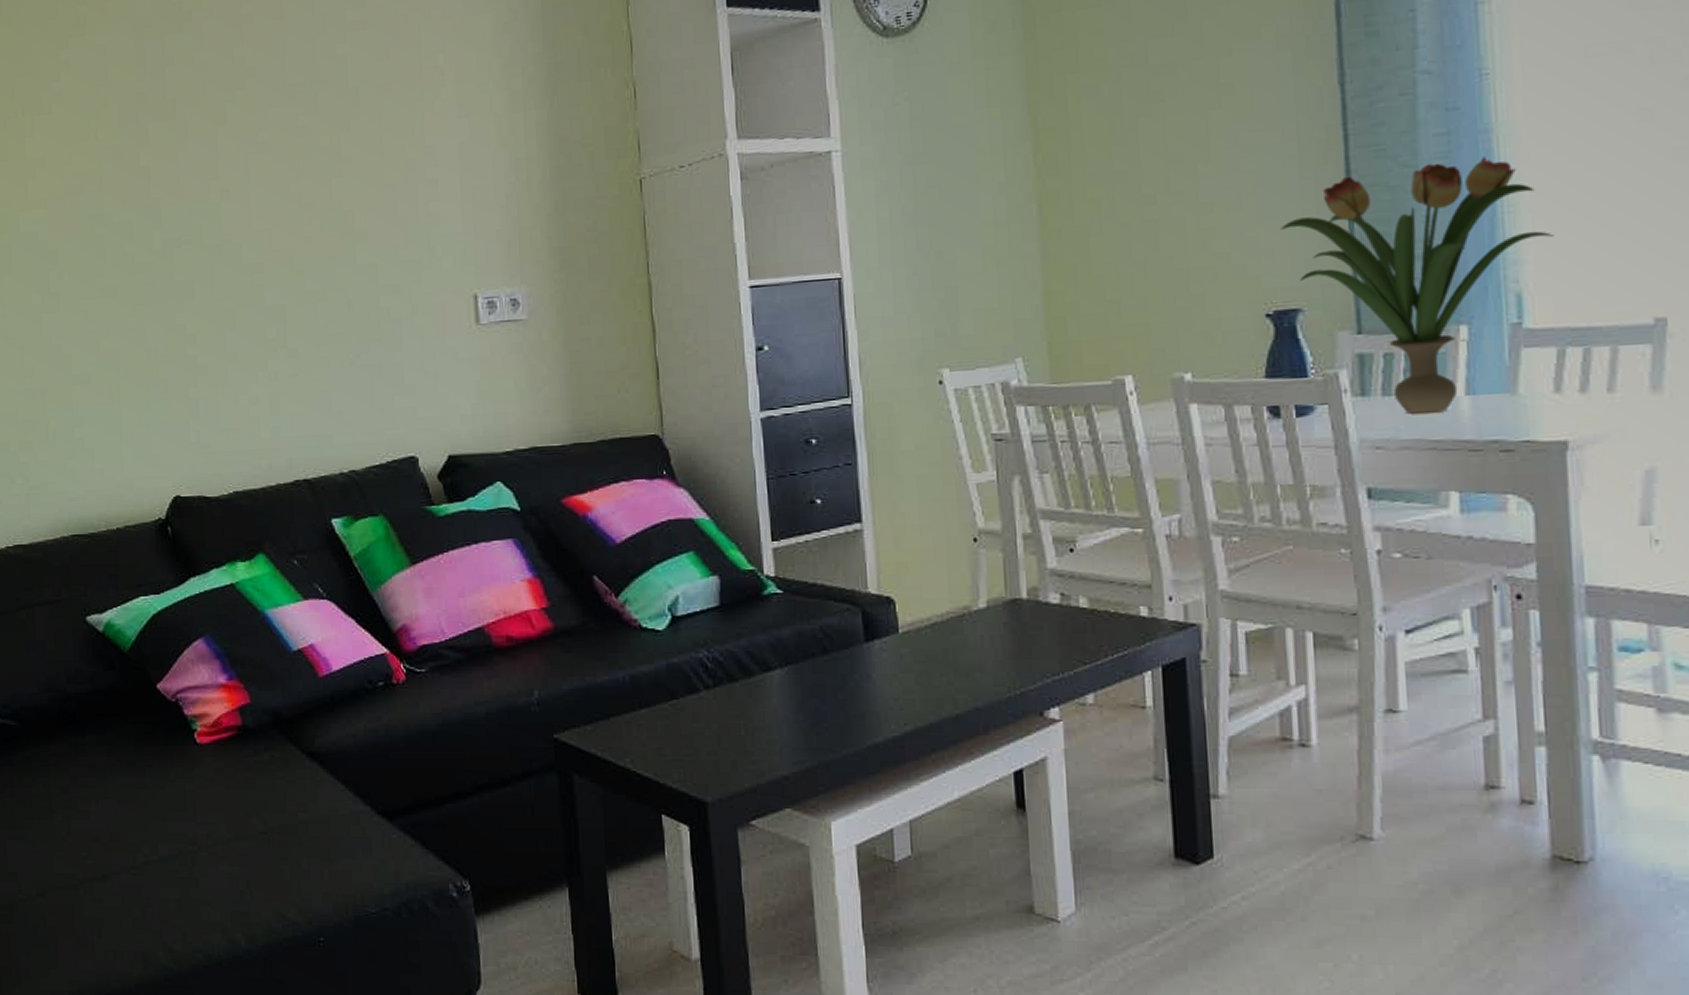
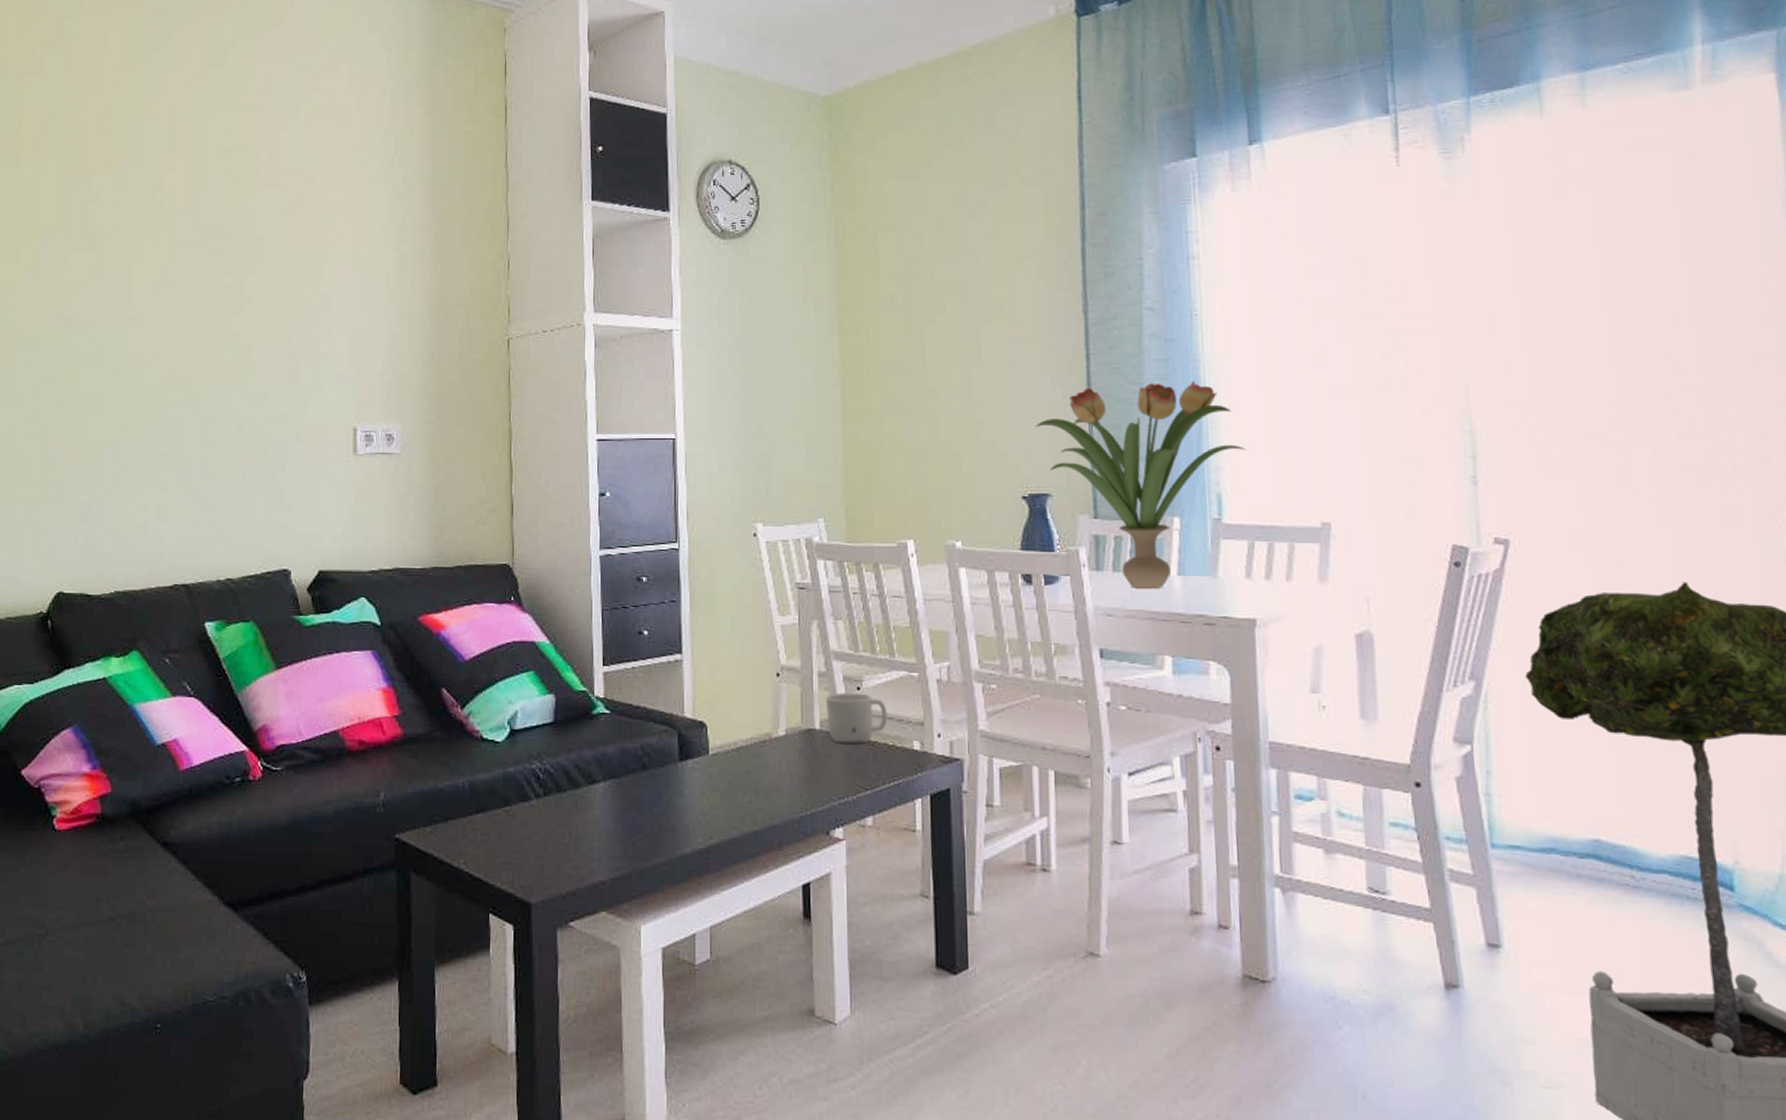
mug: none [1033,555,1108,615] -> present [826,692,888,745]

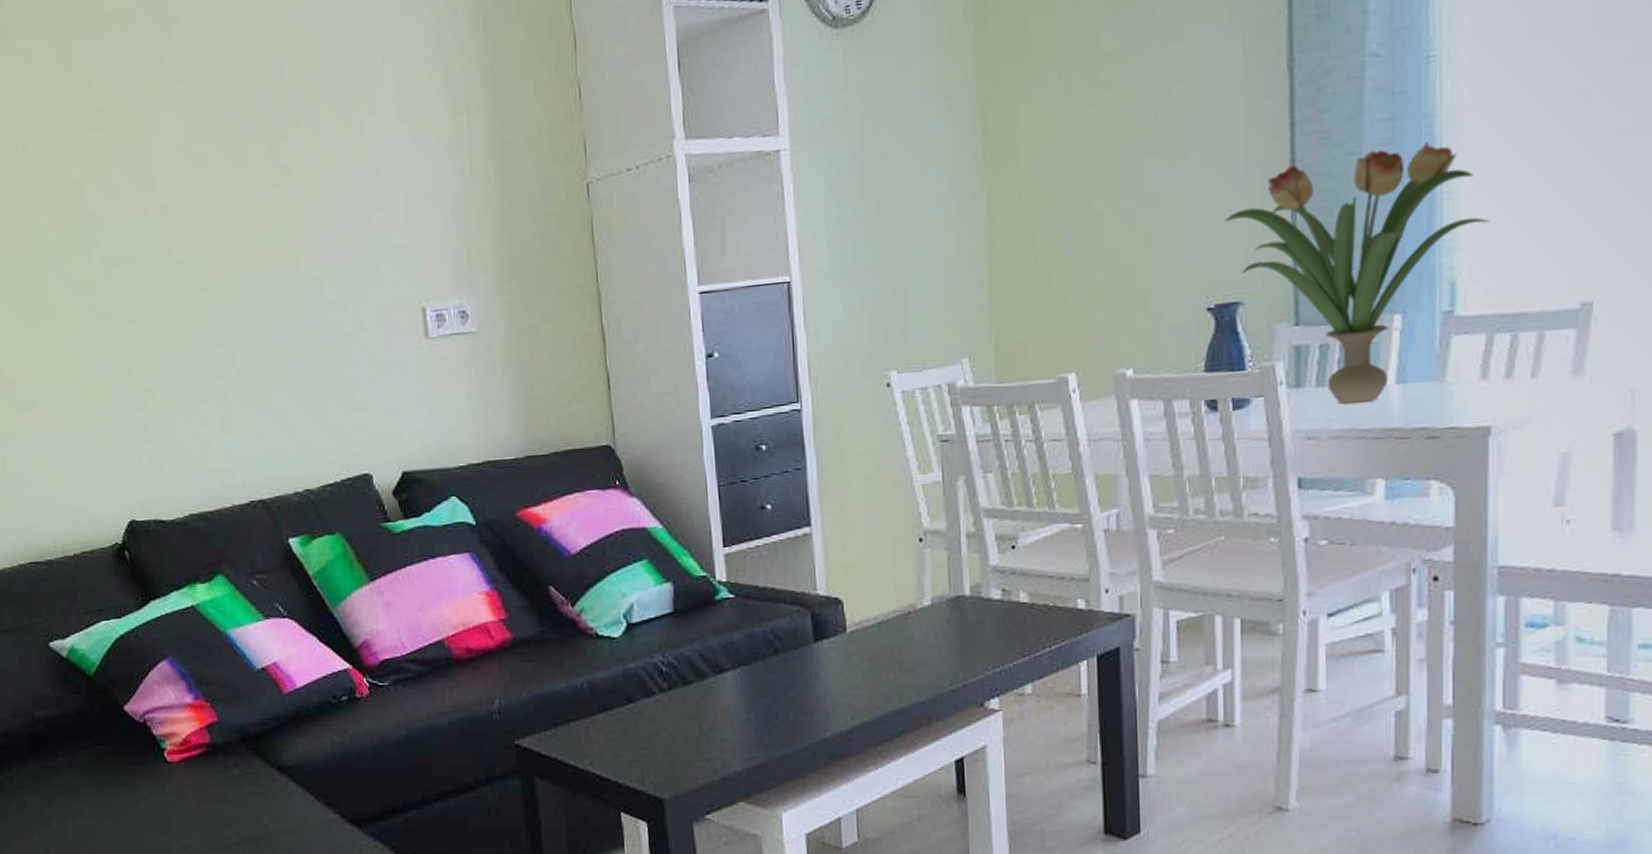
mug: present [826,692,888,745] -> none [976,552,1048,610]

